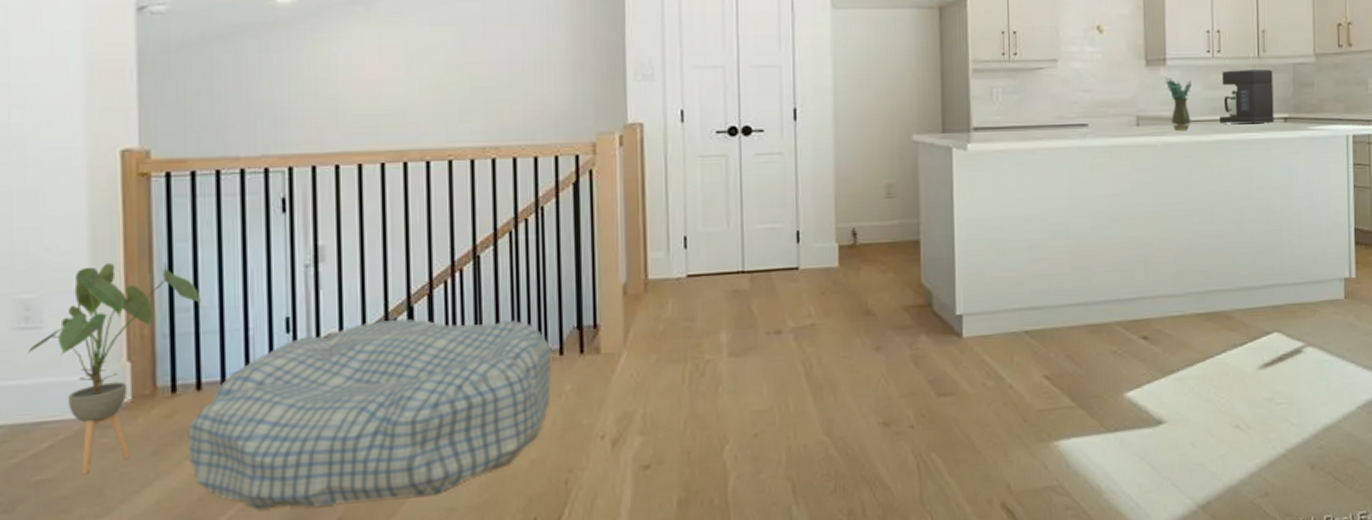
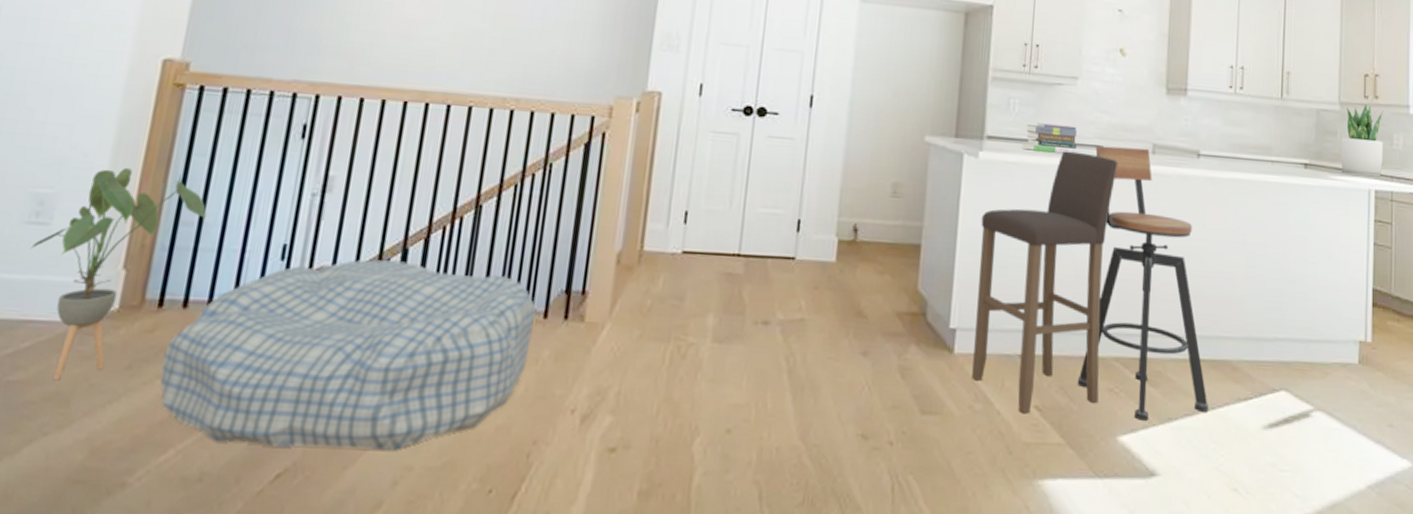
bar stool: none [976,132,1105,384] -> present [972,150,1119,414]
books: none [1008,108,1063,137] -> present [1021,123,1078,153]
bar stool: none [1081,121,1208,376] -> present [1077,145,1209,421]
vase: present [1165,77,1191,132] -> none [1184,107,1211,166]
coffee maker: present [1218,69,1274,124] -> none [1237,108,1295,168]
planter: none [1318,52,1359,123] -> present [1340,103,1384,177]

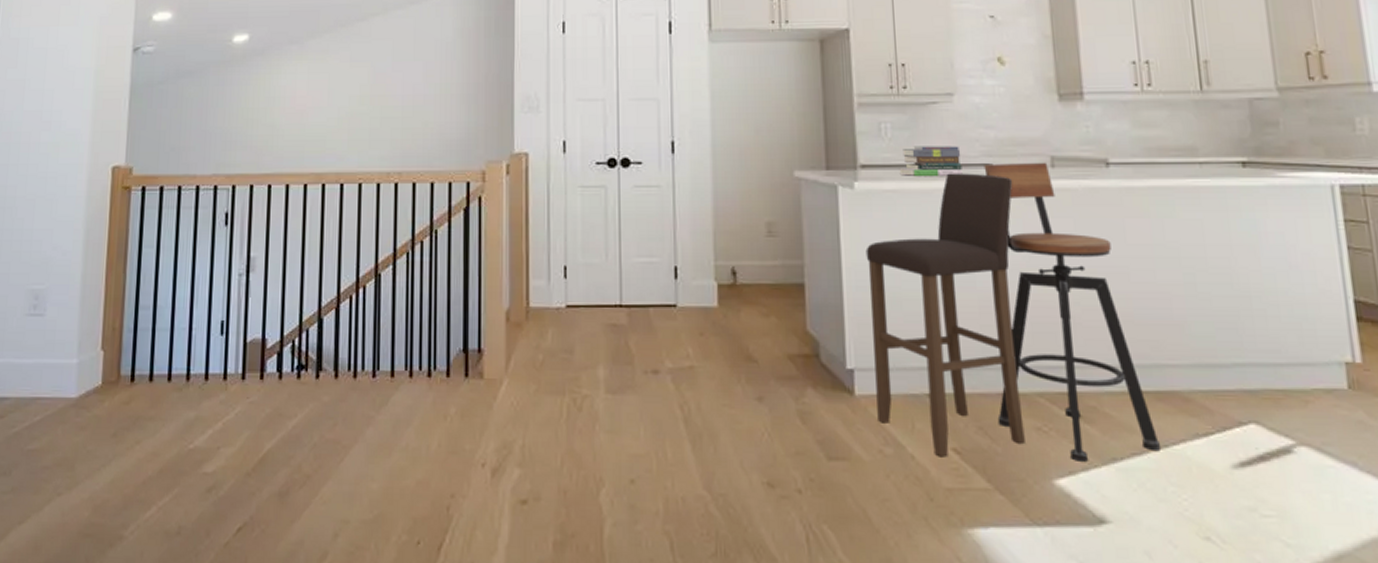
house plant: present [30,167,207,381] -> none [33,262,159,449]
dog bed: present [160,259,537,450] -> none [139,329,440,505]
planter: present [1340,103,1384,177] -> none [1285,86,1346,170]

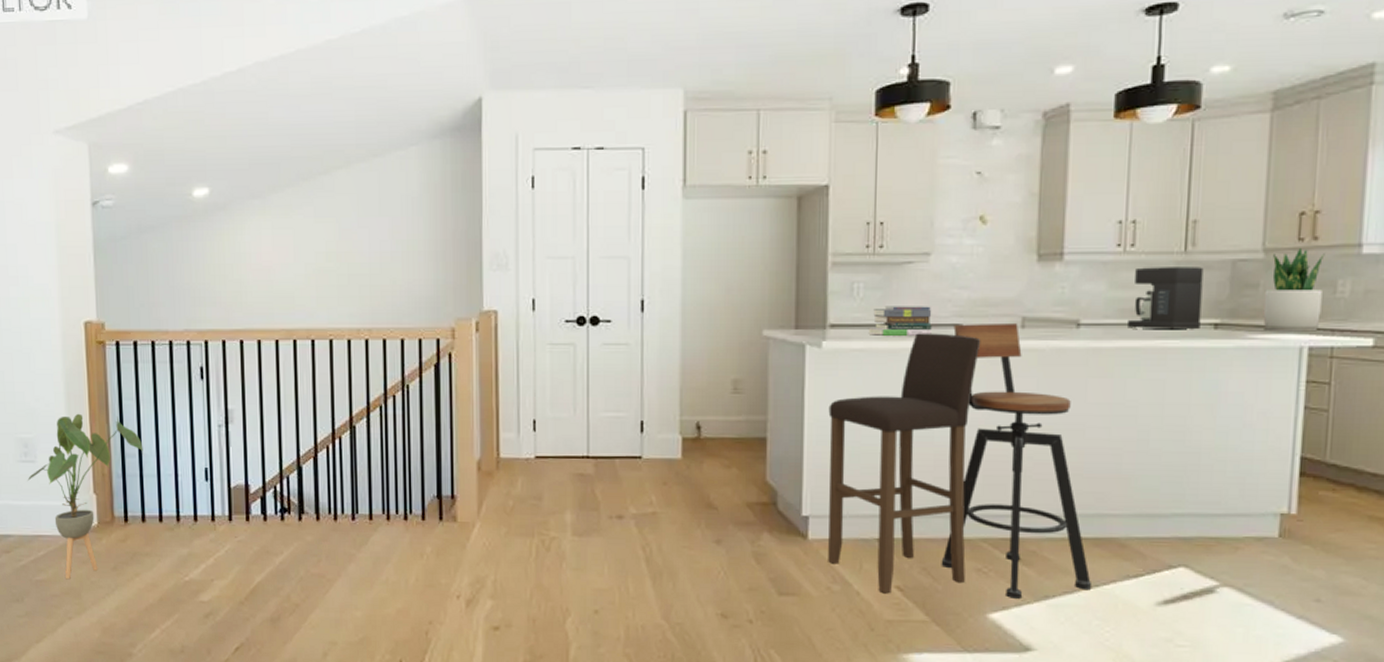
house plant: none [33,262,159,449] -> present [27,413,144,580]
coffee maker: none [1155,105,1229,169] -> present [1126,267,1204,330]
planter: none [1285,86,1346,170] -> present [1263,247,1325,332]

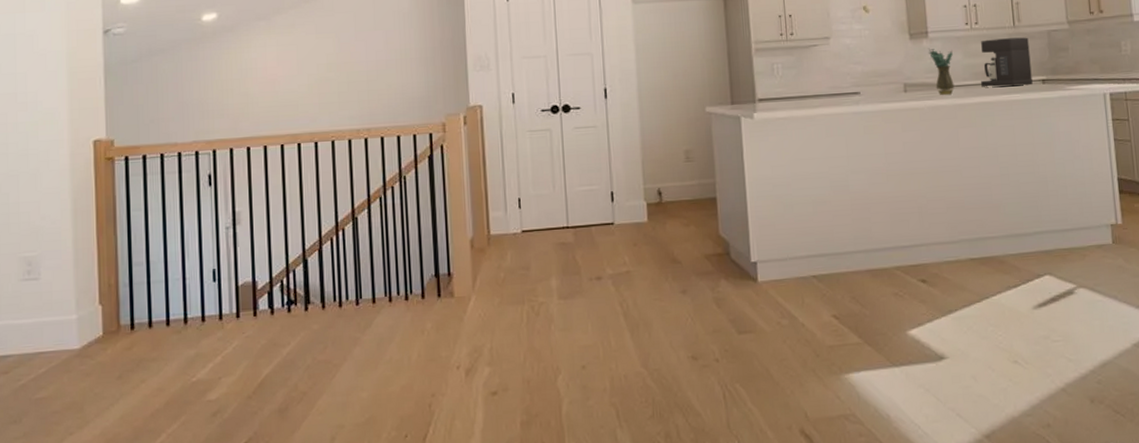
house plant: present [27,413,144,580] -> none [29,227,151,394]
bar stool: present [828,333,981,594] -> none [764,100,886,323]
books: present [868,306,932,336] -> none [789,79,838,106]
bar stool: present [941,322,1092,598] -> none [853,88,984,315]
vase: none [1060,274,1094,336] -> present [928,48,955,96]
planter: present [1263,247,1325,332] -> none [1073,19,1114,83]

